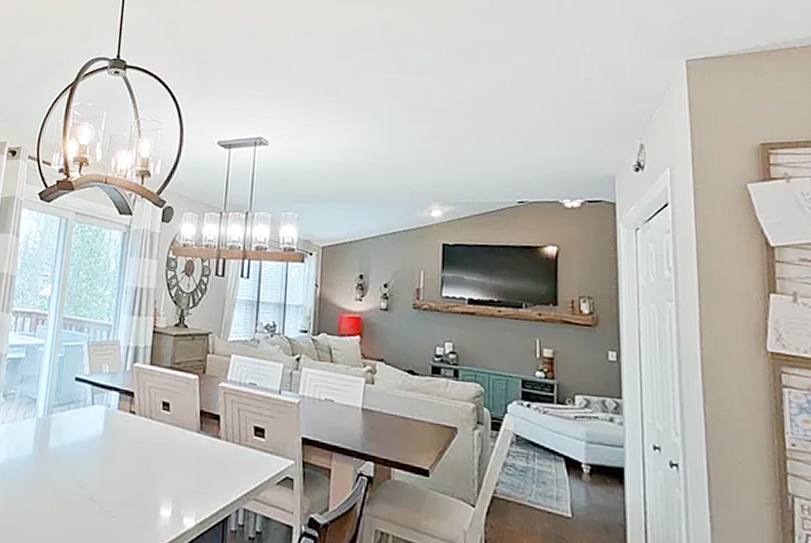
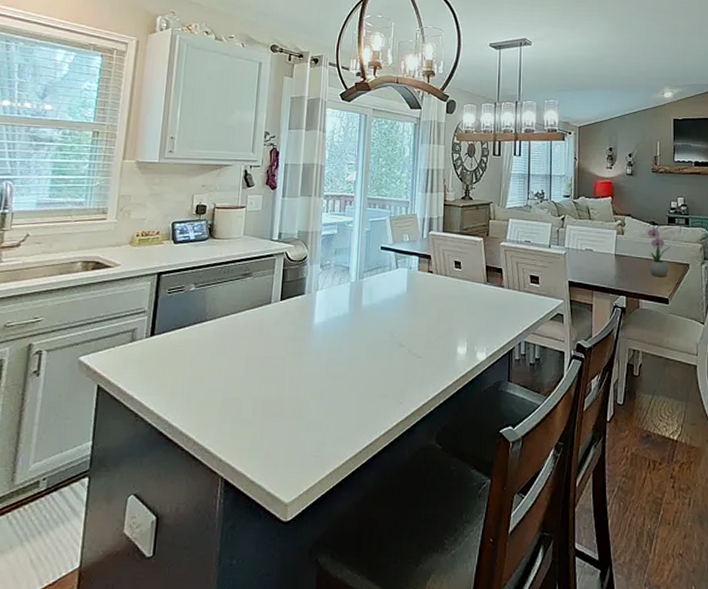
flower arrangement: none [404,368,434,442] -> present [647,220,671,277]

